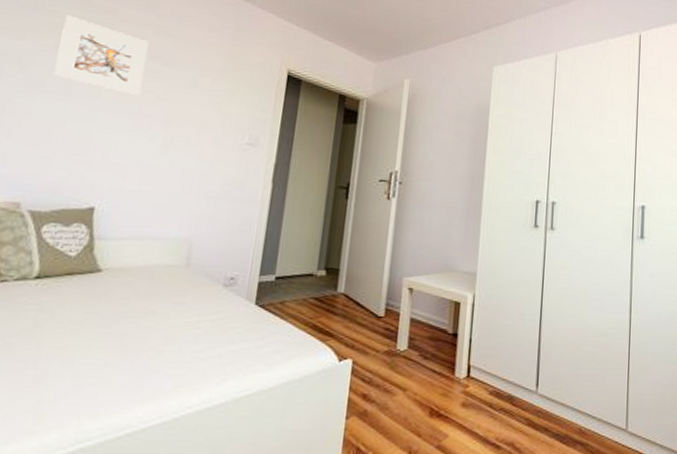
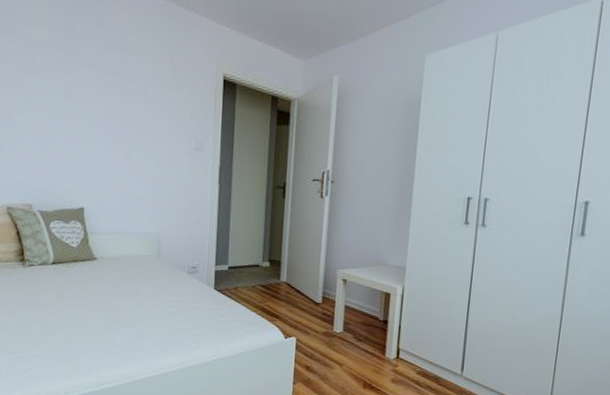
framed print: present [53,15,149,95] -> none [35,36,104,108]

